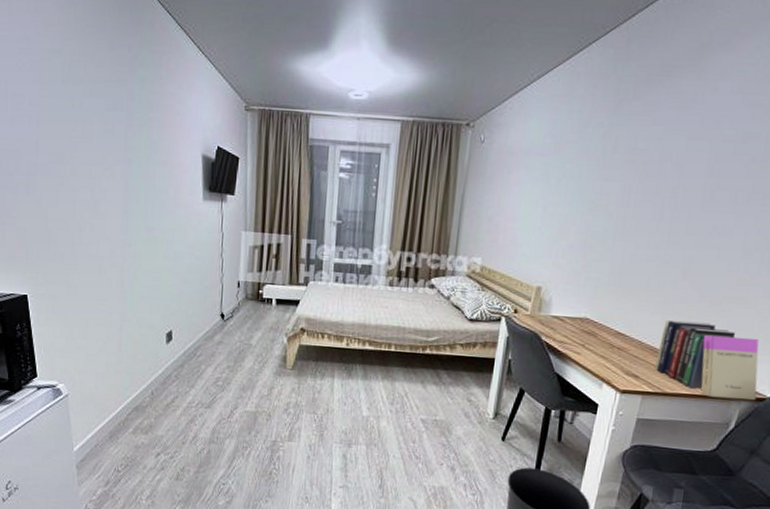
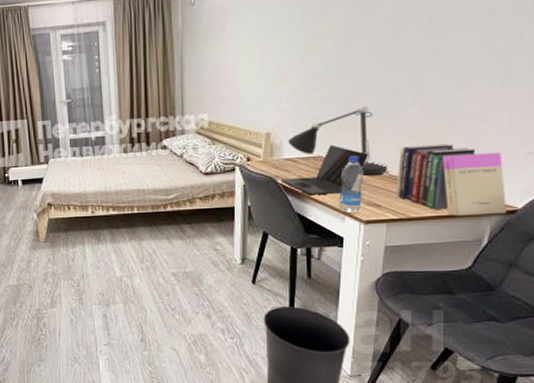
laptop: none [545,308,634,360] -> present [281,145,368,196]
desk lamp: none [557,273,653,346] -> present [288,105,390,176]
bottle: none [598,322,627,382] -> present [339,155,364,214]

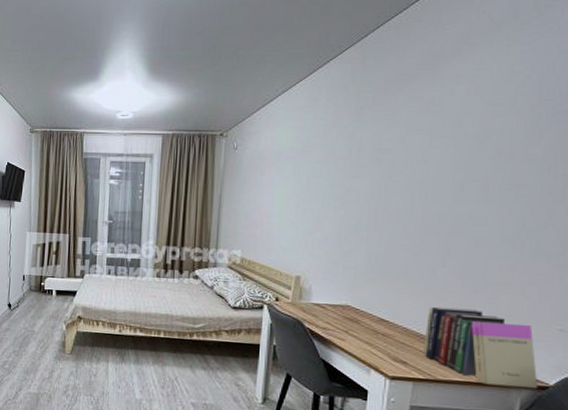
laptop: present [281,145,368,196] -> none [308,295,396,346]
desk lamp: present [288,105,390,176] -> none [317,261,418,332]
bottle: present [339,155,364,214] -> none [364,309,391,368]

